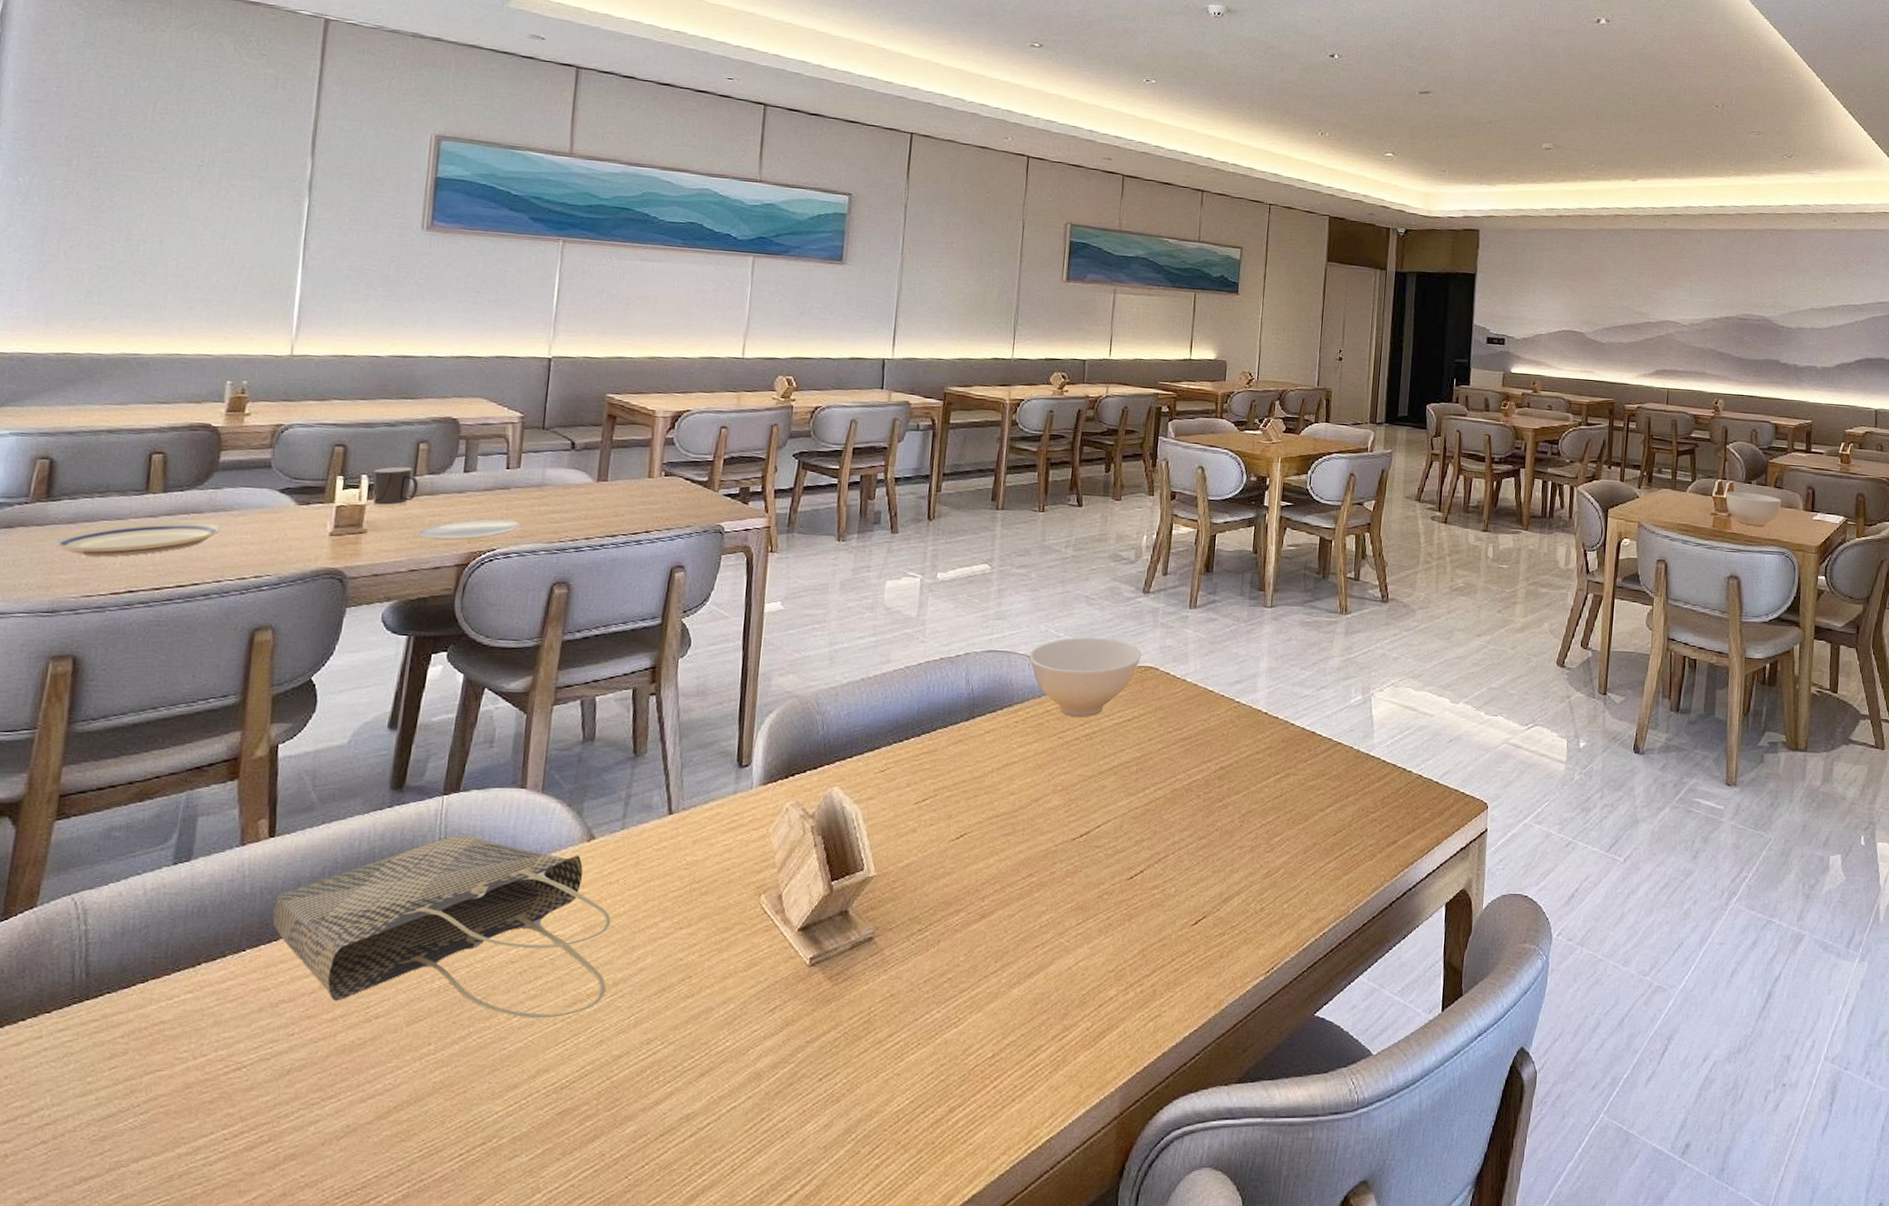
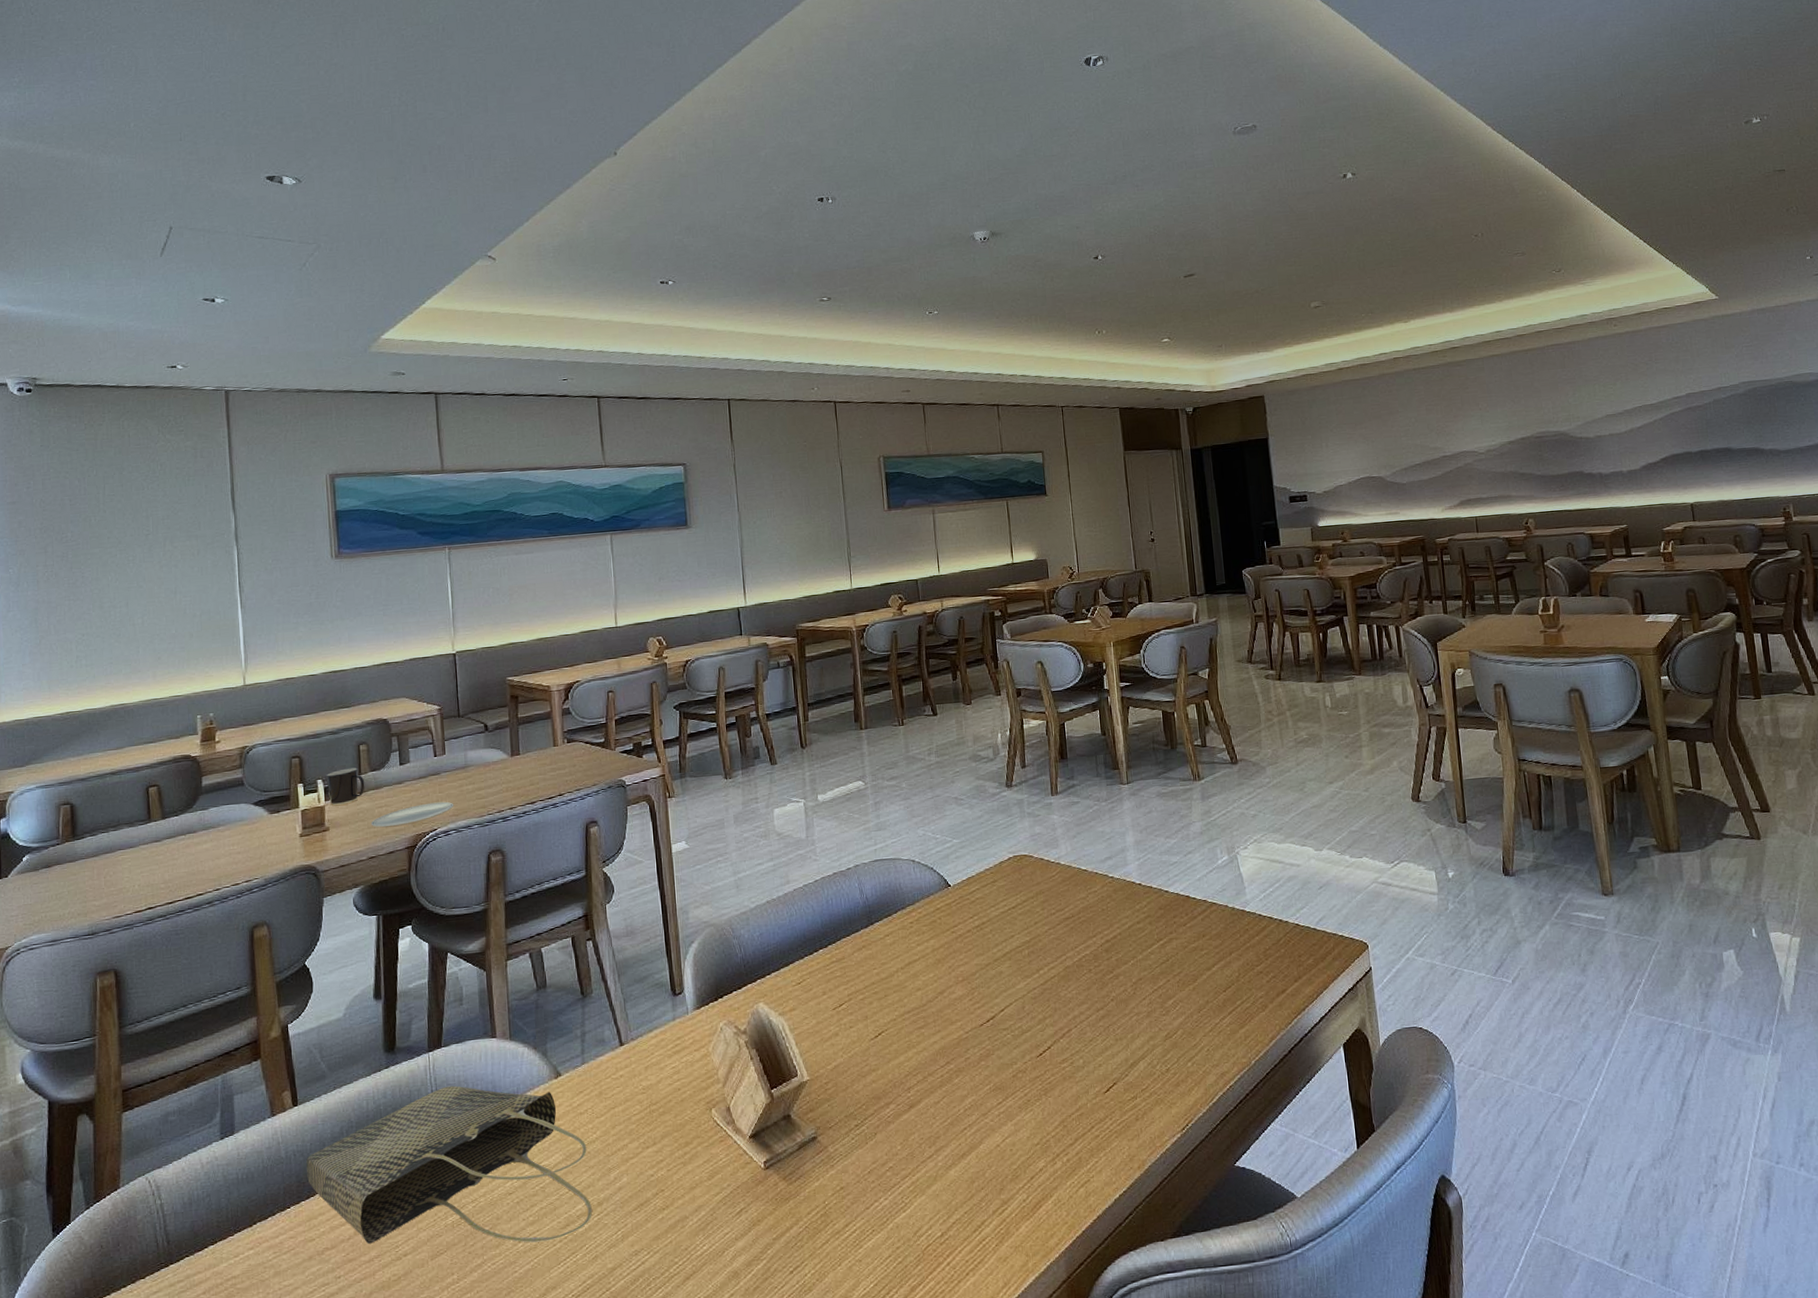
plate: present [53,521,222,557] -> none [84,839,214,883]
bowl: present [1028,637,1142,718] -> none [912,834,1015,912]
bowl: present [1725,491,1781,526] -> none [1552,604,1610,638]

